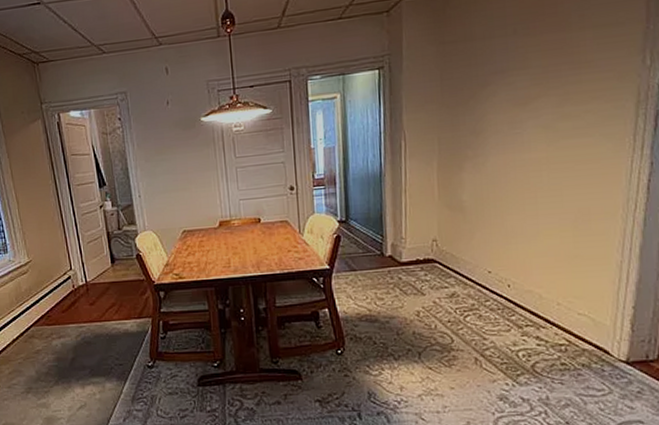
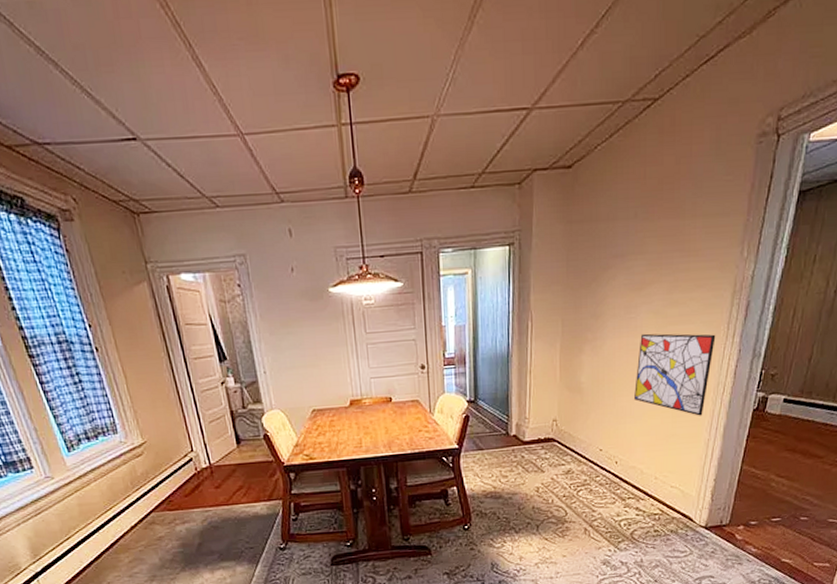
wall art: none [525,147,620,236] -> present [634,333,716,416]

